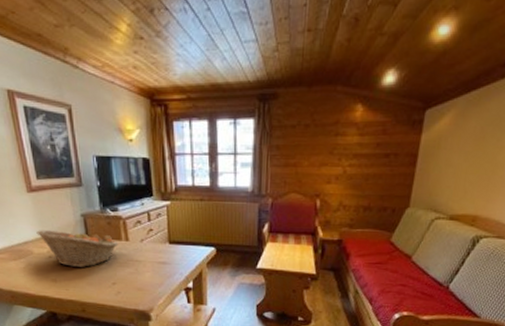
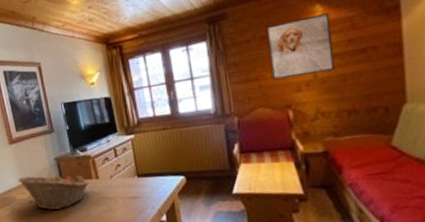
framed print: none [308,113,368,170] -> present [266,12,335,80]

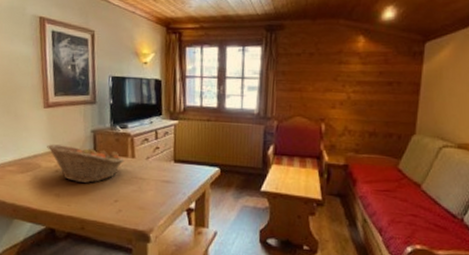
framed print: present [266,12,335,80] -> none [313,44,370,96]

